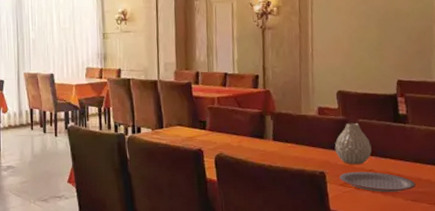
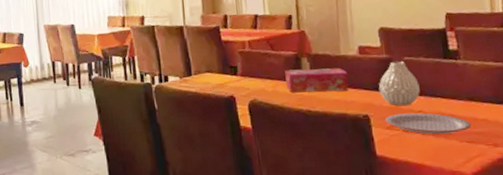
tissue box: none [250,126,308,149] -> present [285,68,349,93]

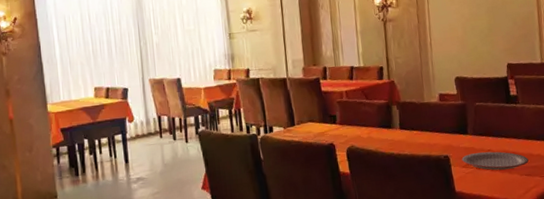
tissue box: present [285,68,349,93] -> none [378,114,432,139]
vase: present [378,61,420,106] -> none [456,106,489,147]

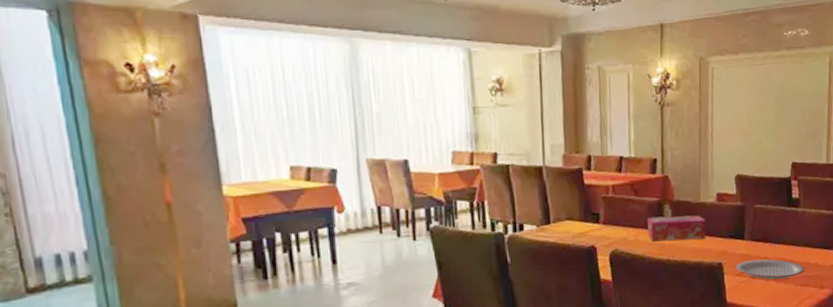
tissue box: none [378,114,432,139] -> present [647,215,706,242]

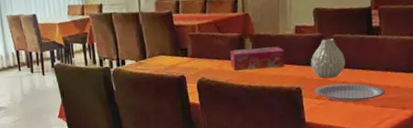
vase: none [732,208,767,253] -> present [310,38,345,78]

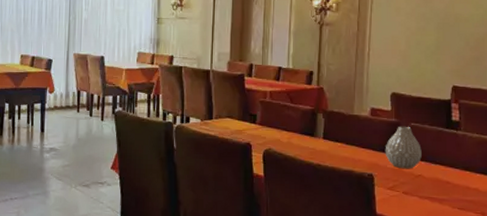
tissue box: present [230,46,285,71] -> none [301,124,359,149]
plate: present [314,83,385,102] -> none [387,176,464,199]

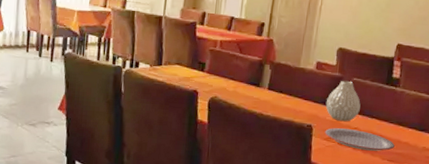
plate: none [387,176,464,199] -> present [325,128,395,151]

